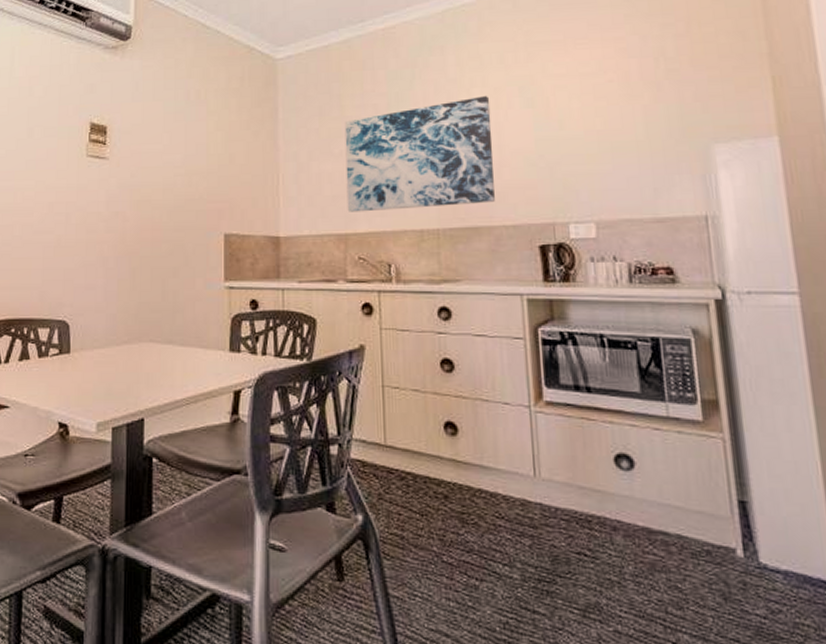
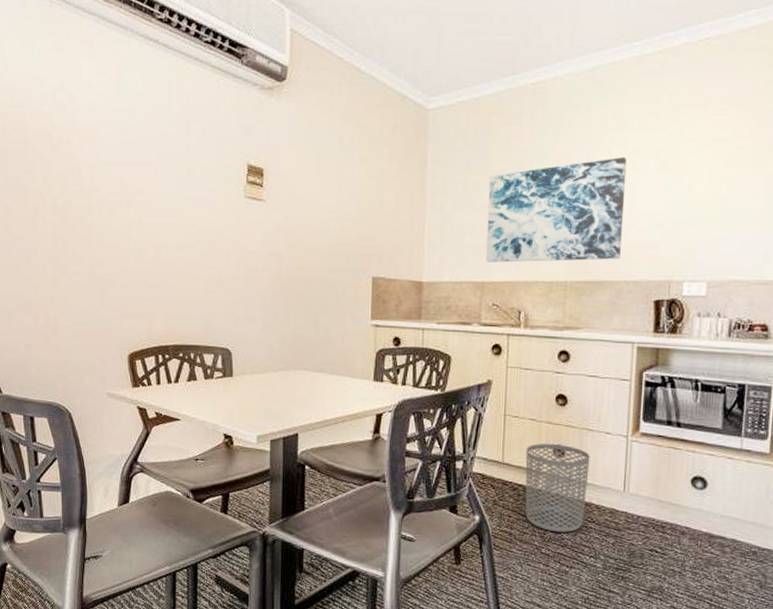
waste bin: none [411,418,490,533] -> present [525,443,590,533]

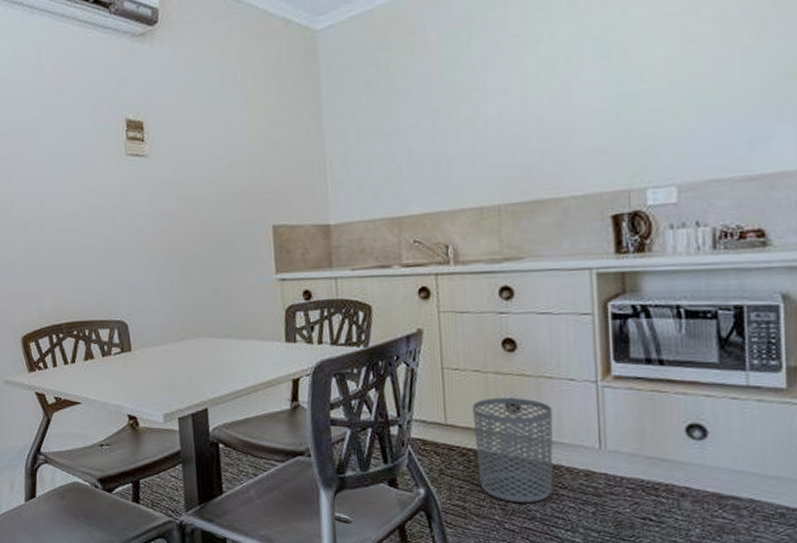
wall art: present [485,157,627,263] -> none [394,51,563,194]

